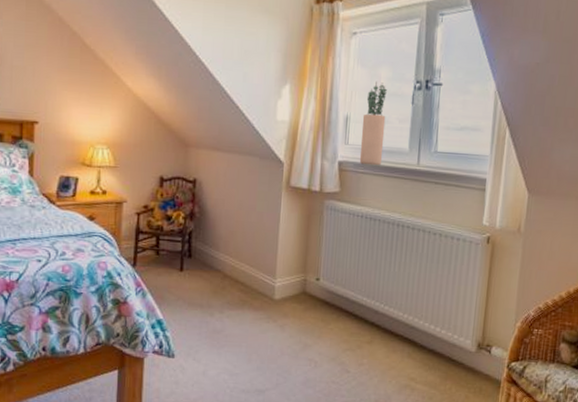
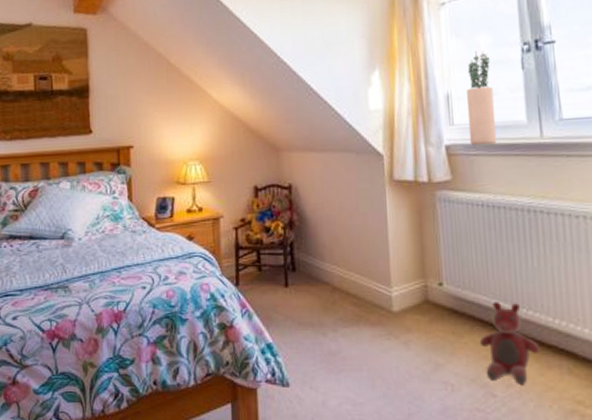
teddy bear: none [342,297,390,364] -> present [479,302,541,384]

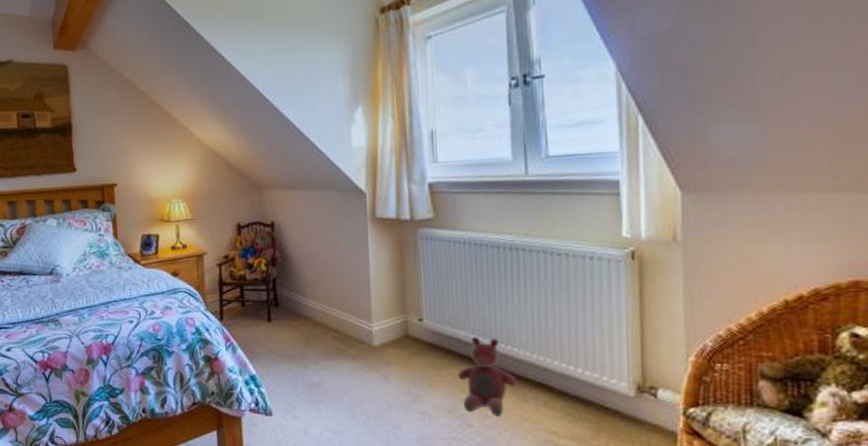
vase: present [465,50,497,146] -> none [450,85,481,184]

